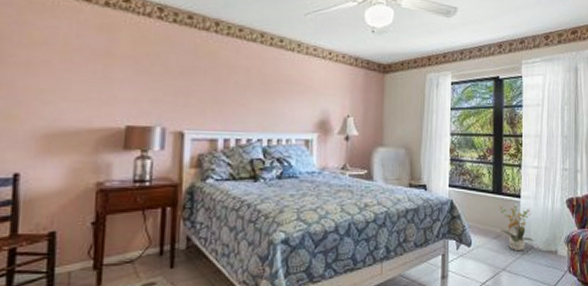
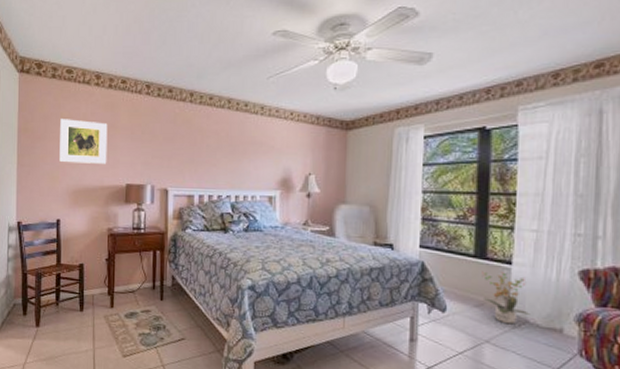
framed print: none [22,39,102,100] -> present [59,119,108,164]

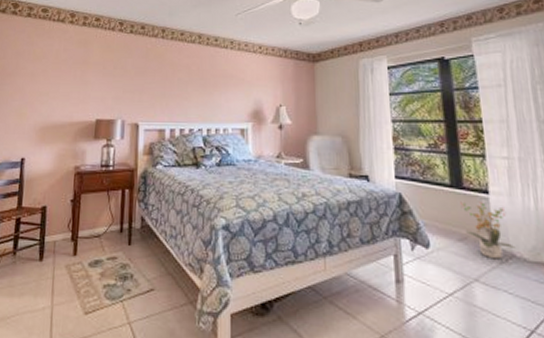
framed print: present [59,119,108,164] -> none [29,55,80,99]

